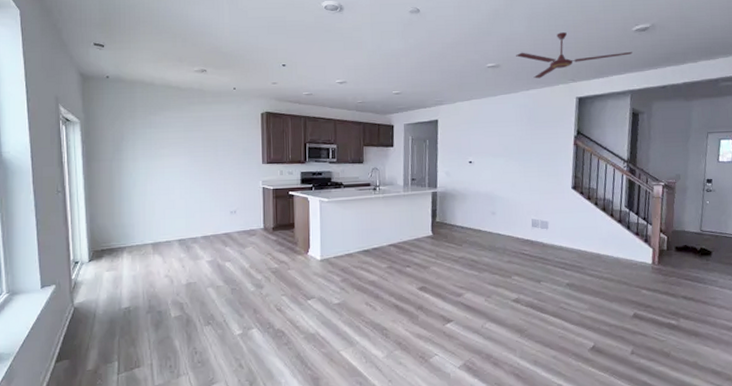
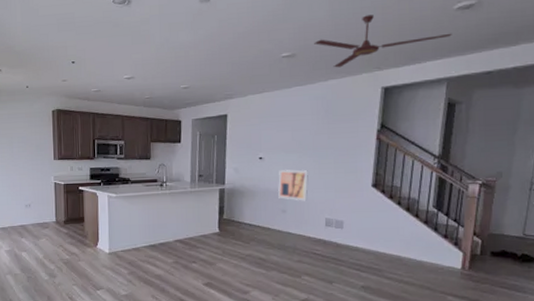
wall art: none [487,173,515,203] -> present [278,169,308,201]

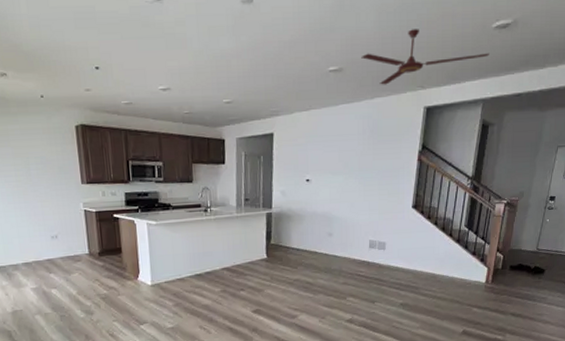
wall art: present [278,169,308,201] -> none [325,192,354,224]

